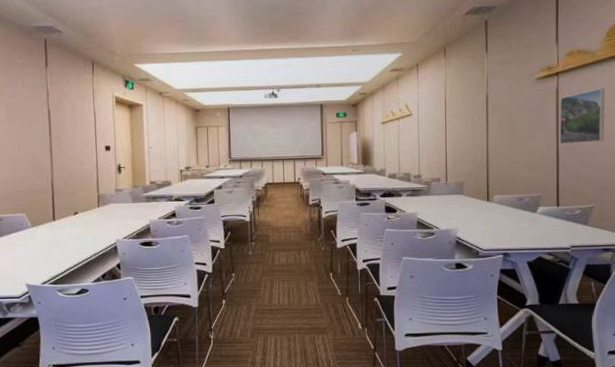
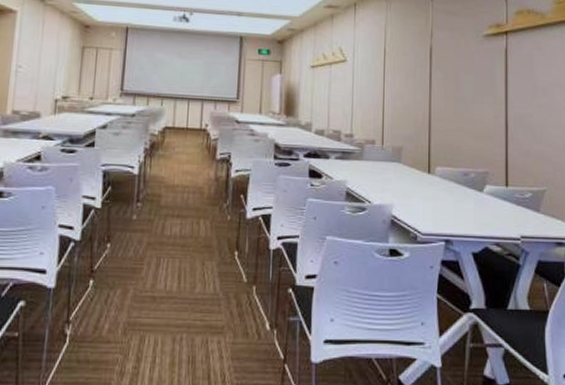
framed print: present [559,88,605,145] -> none [508,54,556,115]

